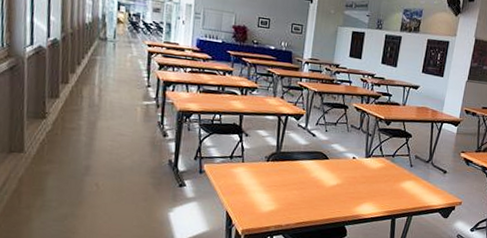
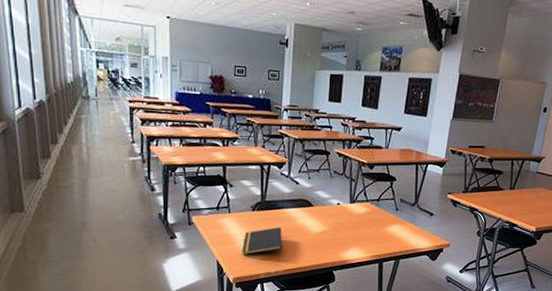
notepad: none [253,178,296,206] -> present [242,226,283,255]

